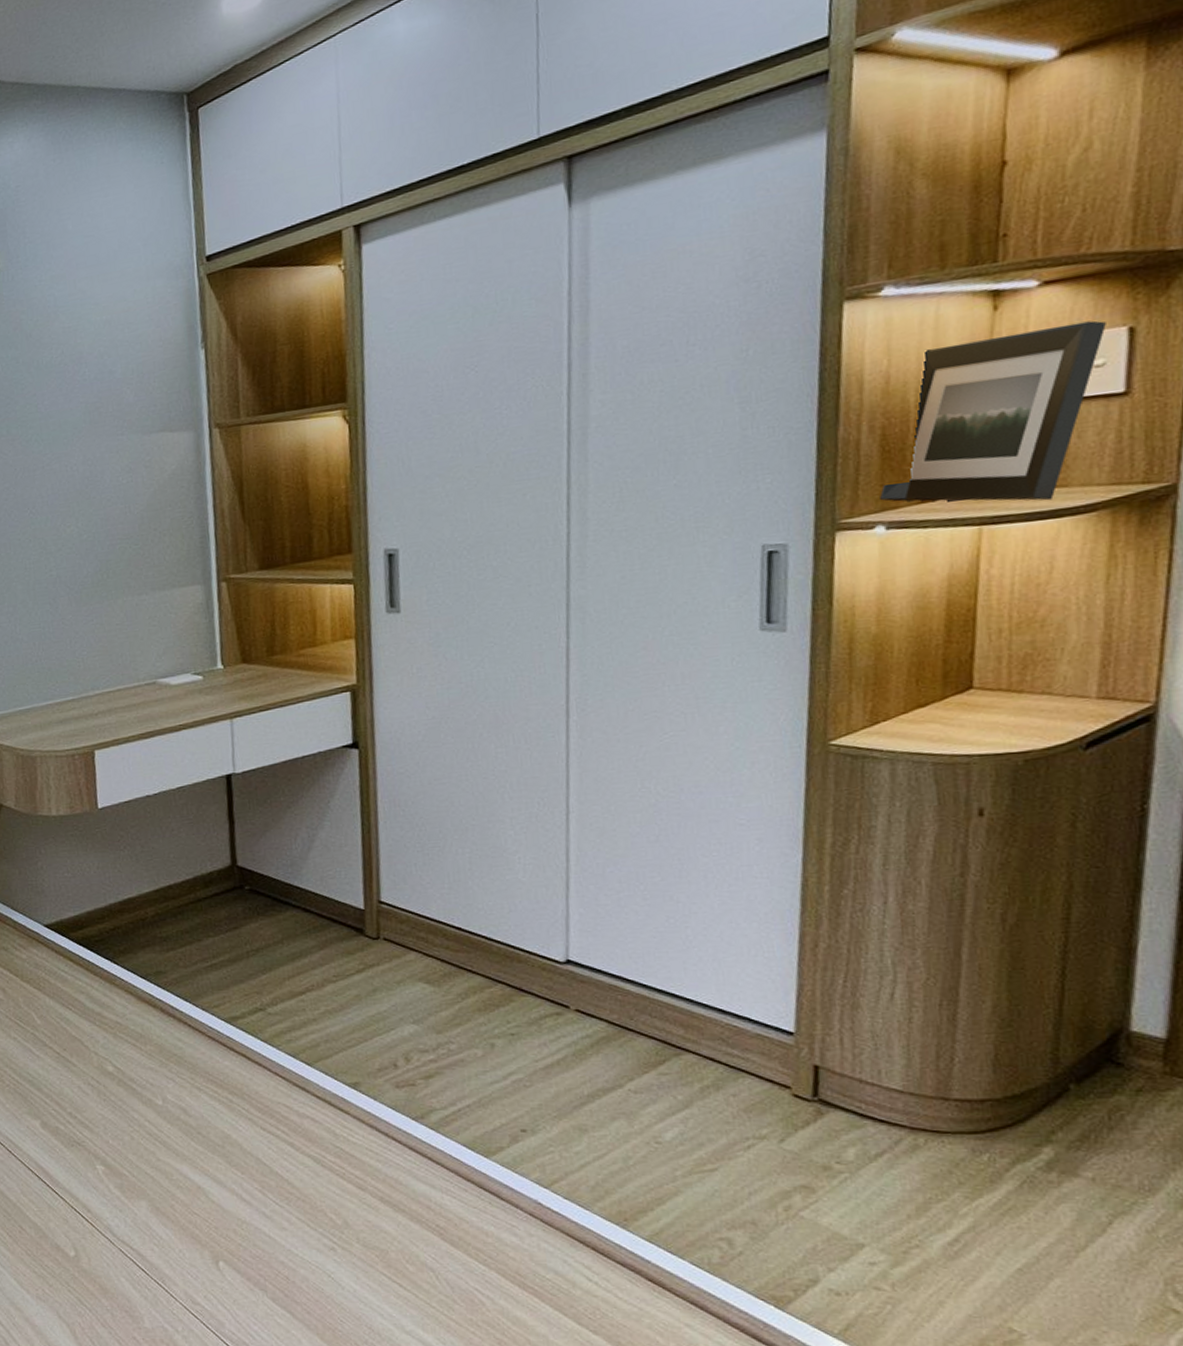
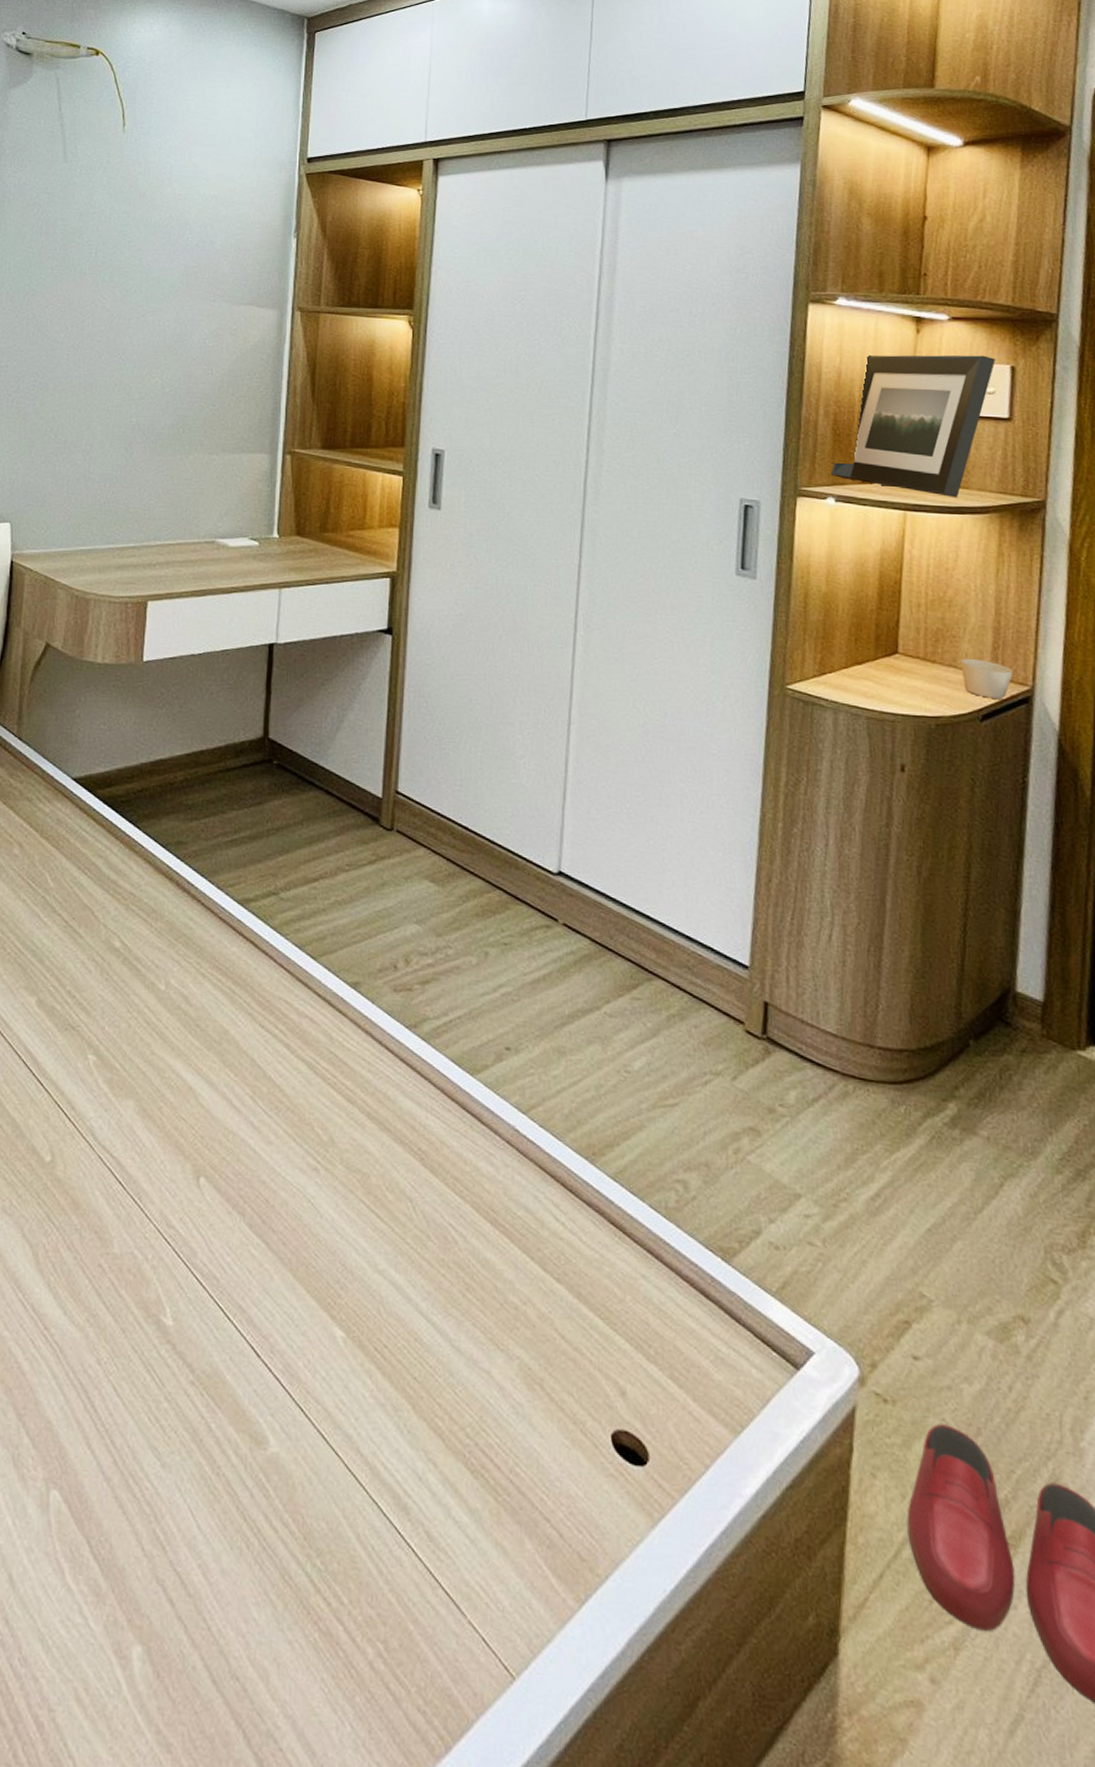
candle: none [1057,681,1129,723] -> present [960,658,1013,699]

